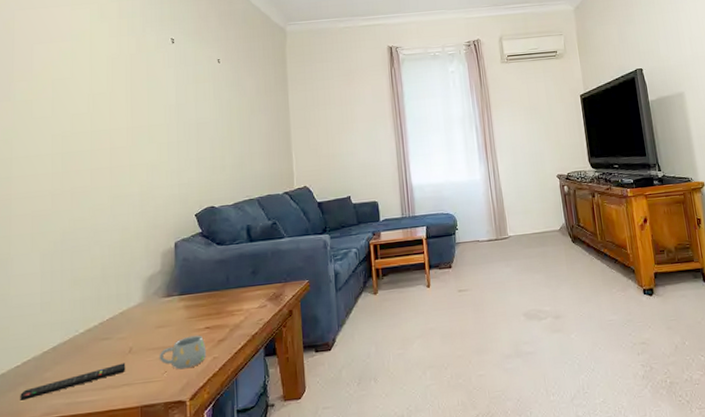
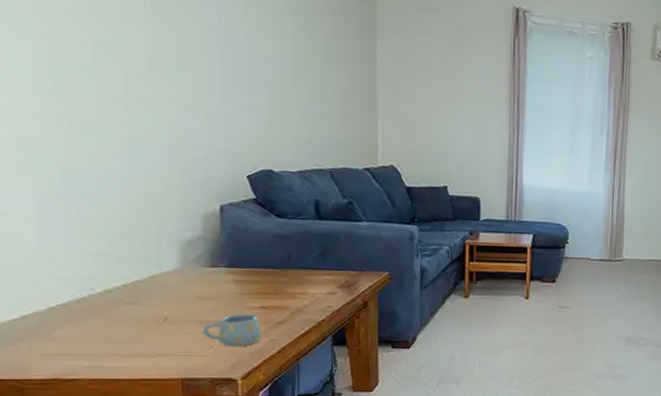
remote control: present [20,363,126,402] -> none [22,332,160,358]

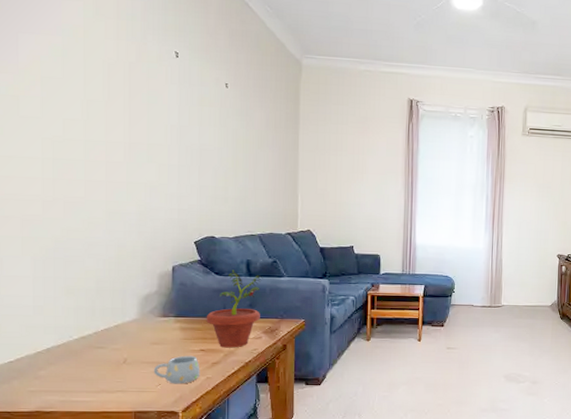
potted plant: none [266,211,336,305] -> present [206,269,263,348]

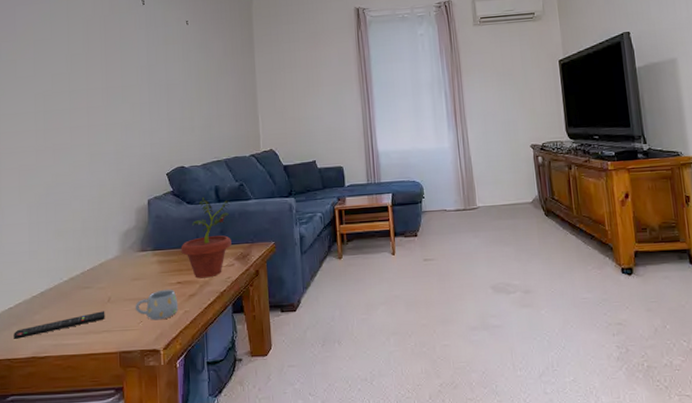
remote control: none [14,372,120,394] -> present [14,311,105,340]

